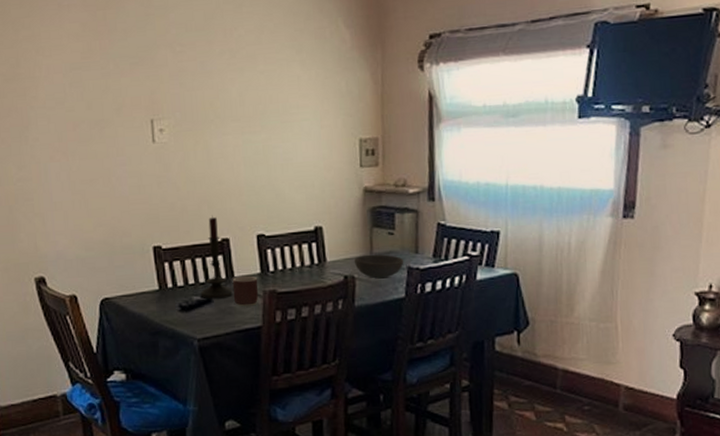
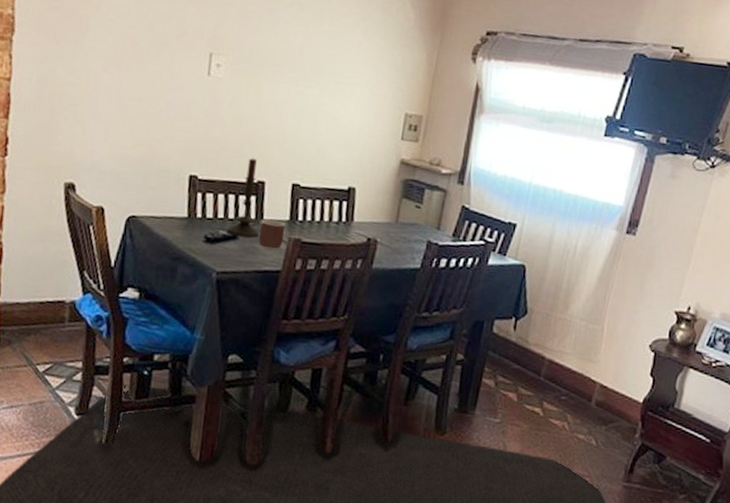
bowl: present [354,254,404,279] -> none [379,222,426,247]

